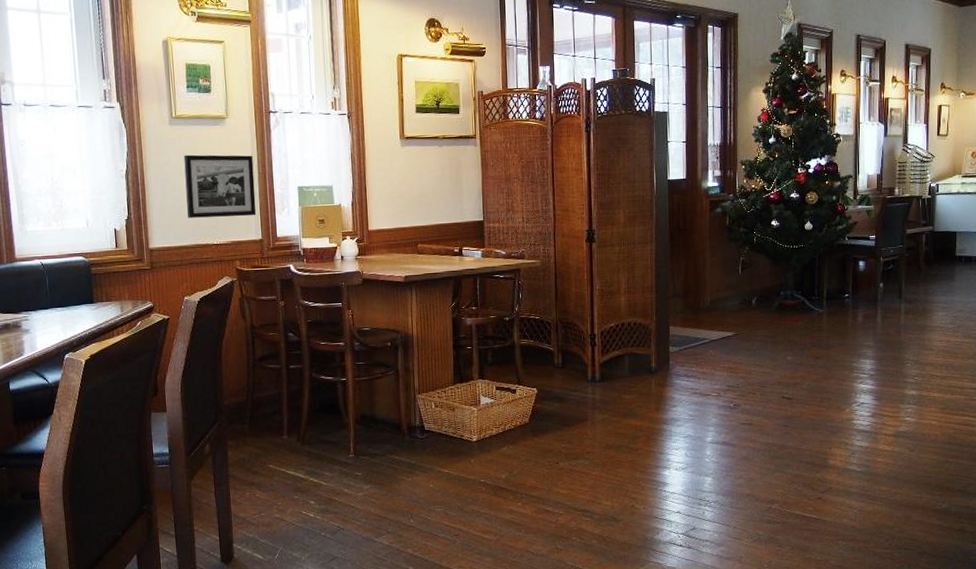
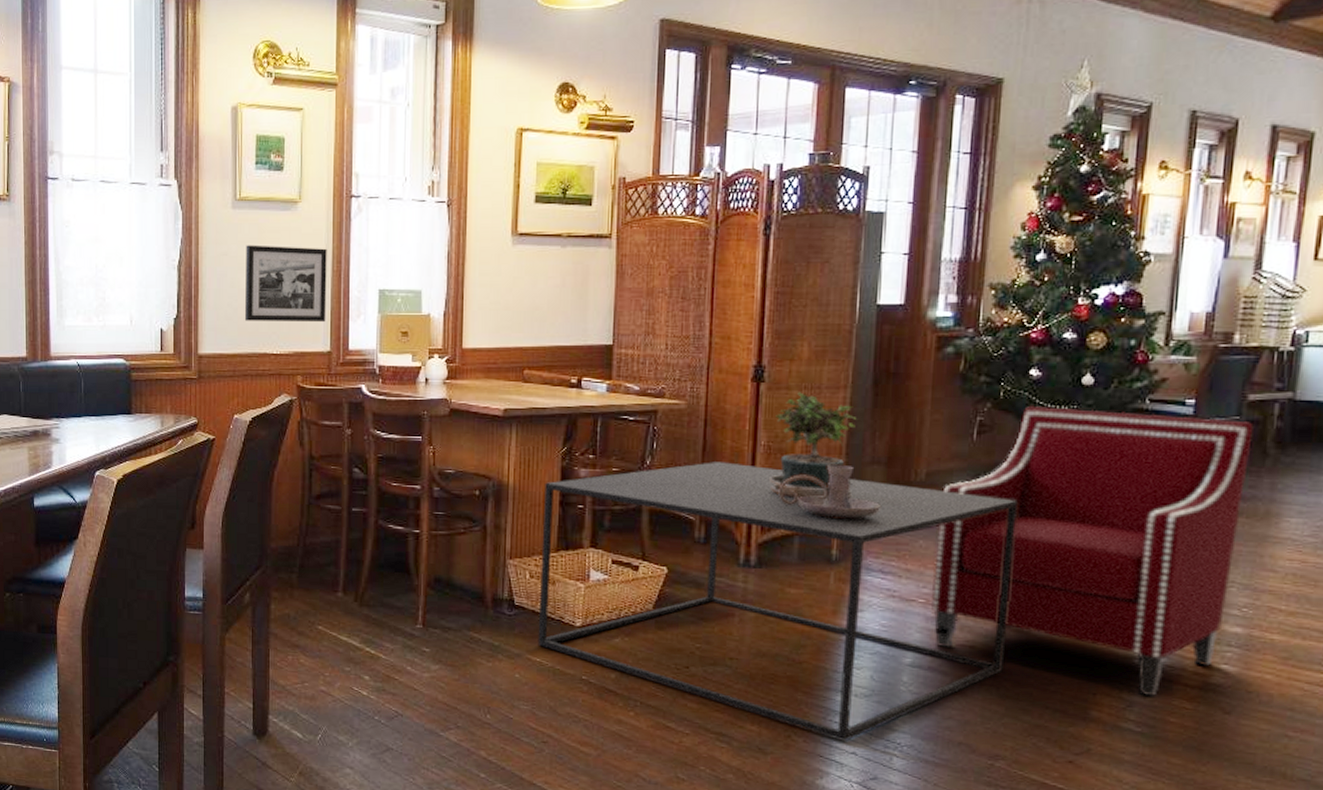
coffee table: none [441,304,772,505] -> present [537,462,1018,742]
potted plant: none [604,248,664,327] -> present [769,392,856,498]
candle holder: none [611,300,682,340] -> present [778,465,880,519]
armchair: none [720,246,911,446] -> present [931,405,1254,697]

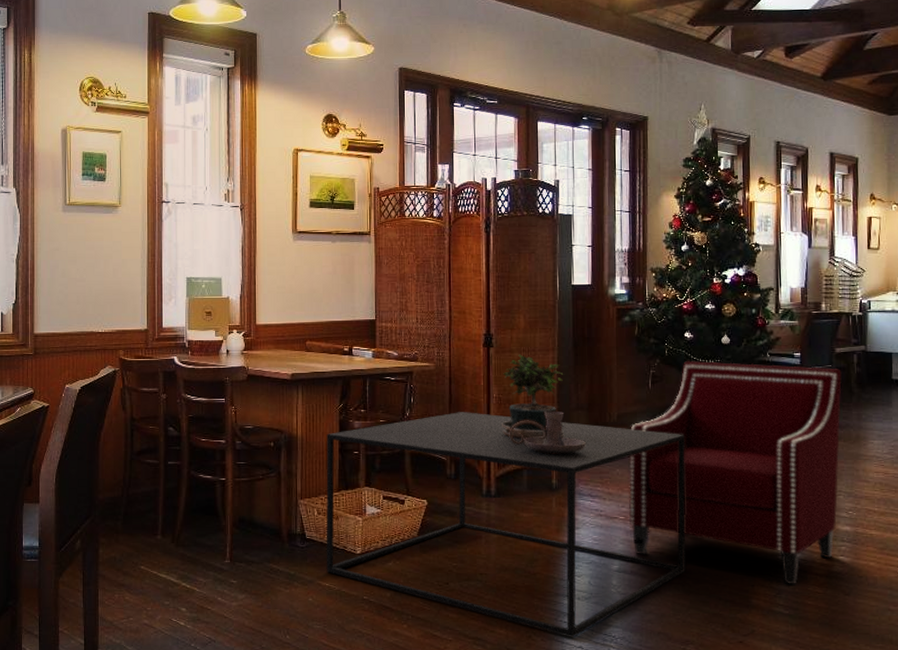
picture frame: present [245,245,327,323] -> none [74,241,143,306]

